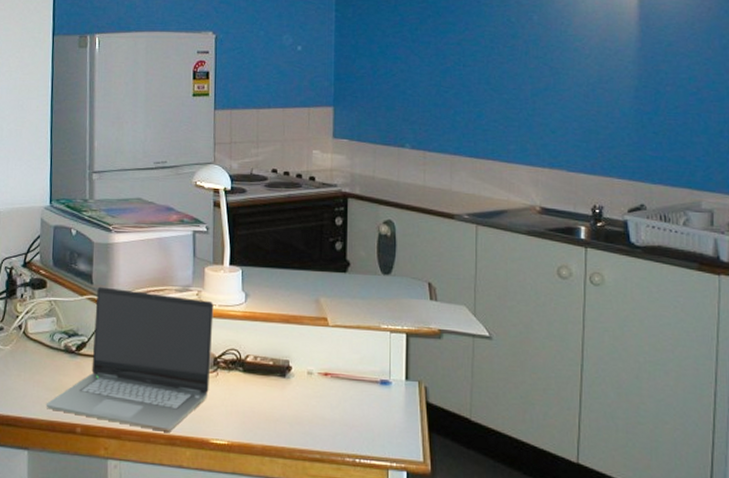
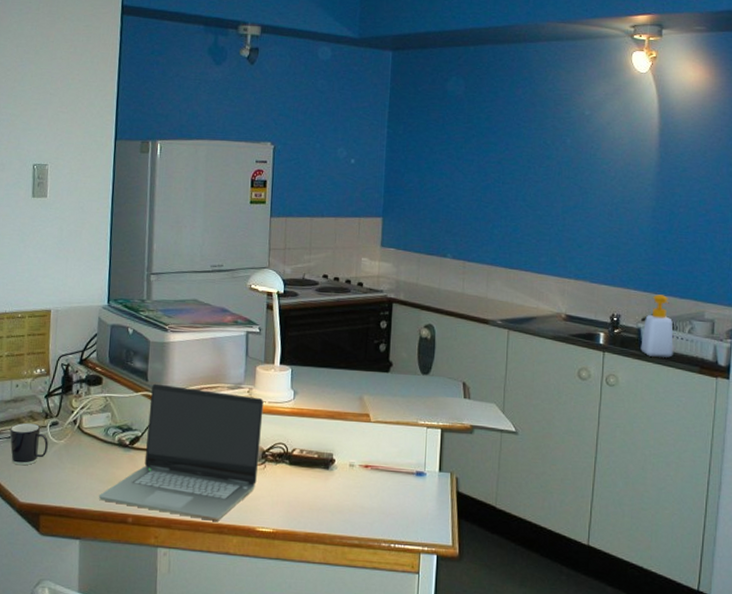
soap bottle: none [628,183,667,253] -> present [640,294,674,358]

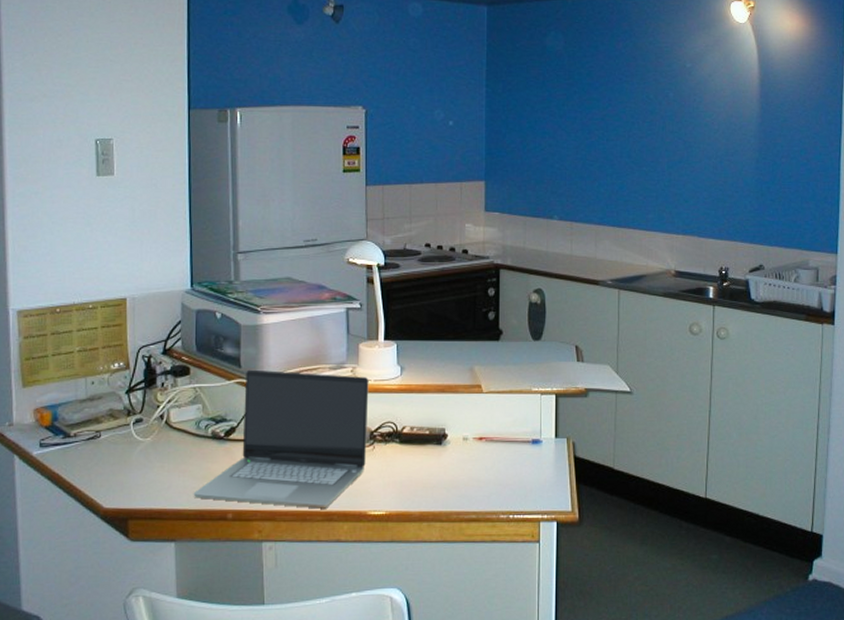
mug: present [9,422,49,466] -> none [87,422,134,469]
soap bottle: present [640,294,674,358] -> none [749,245,781,307]

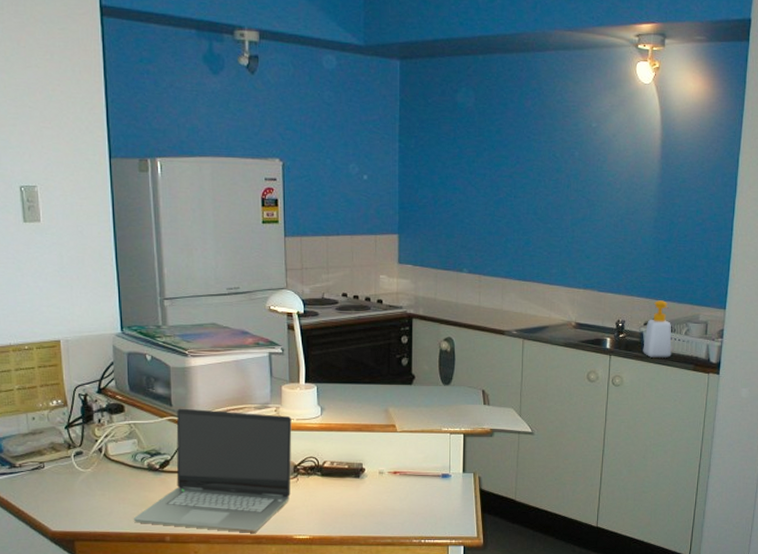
soap bottle: none [749,245,781,307] -> present [643,300,672,358]

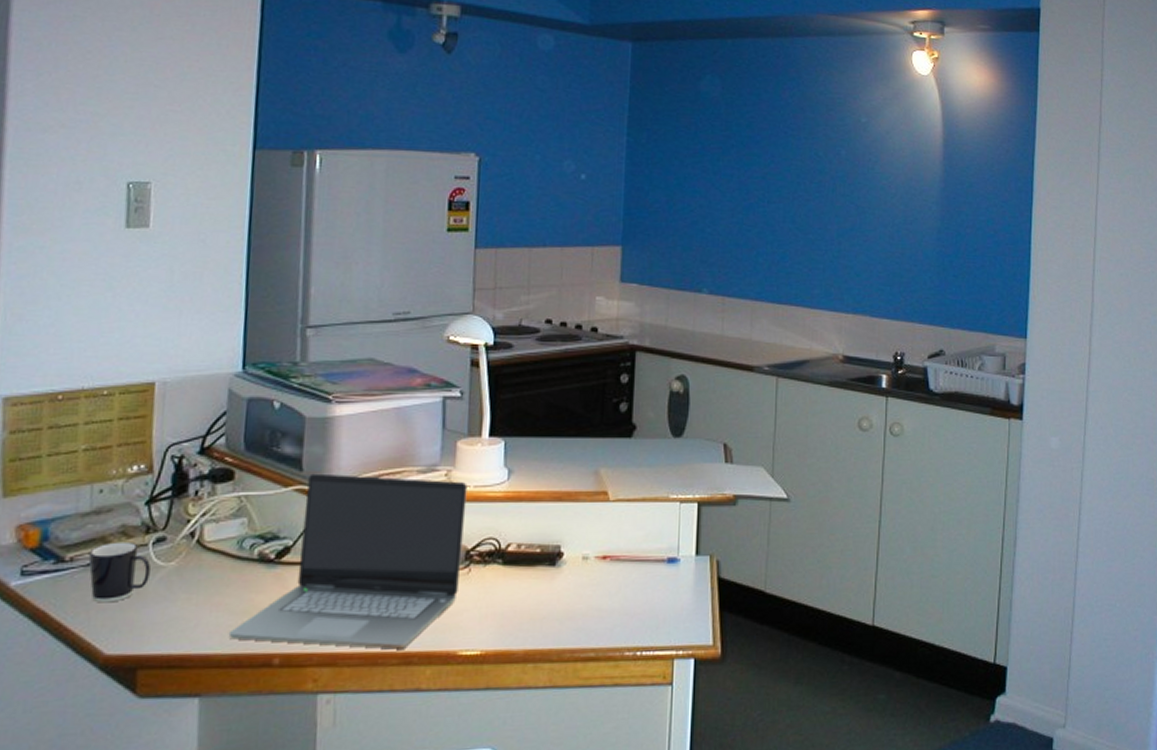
mug: none [31,454,76,496] -> present [88,541,152,603]
soap bottle: present [643,300,672,358] -> none [927,328,963,399]

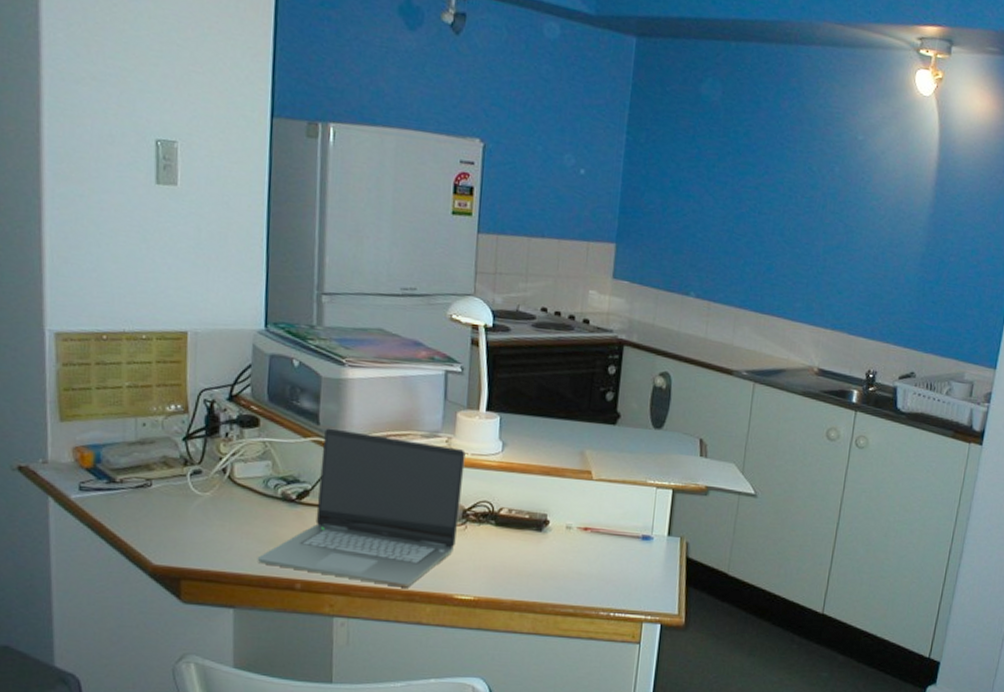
mug: present [88,541,152,603] -> none [135,470,190,522]

